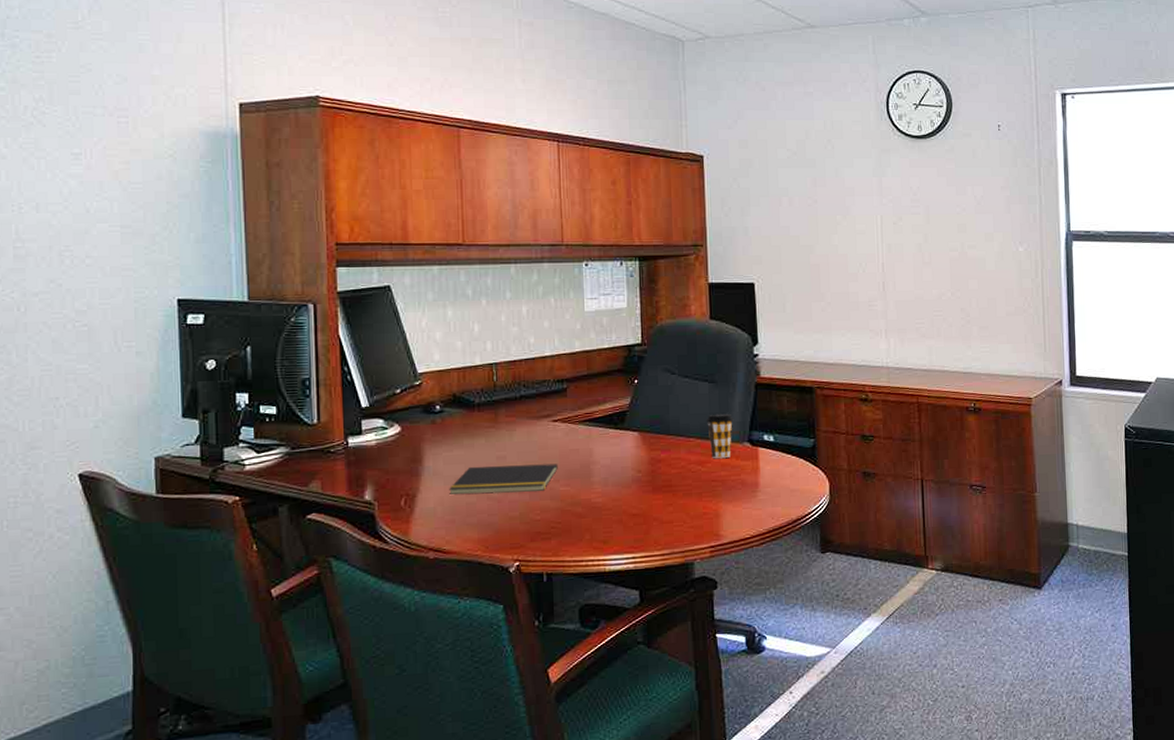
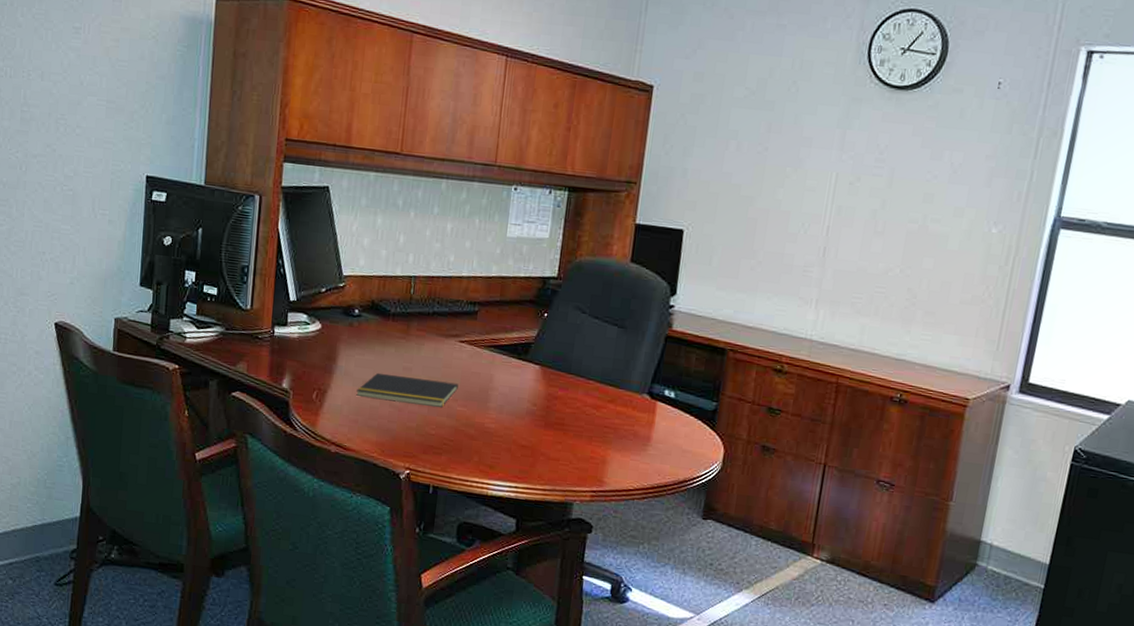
coffee cup: present [706,413,734,459] -> none [608,359,638,407]

